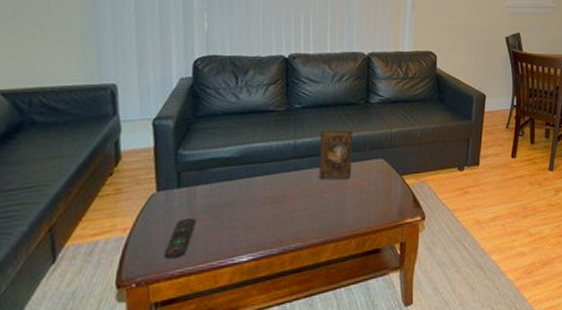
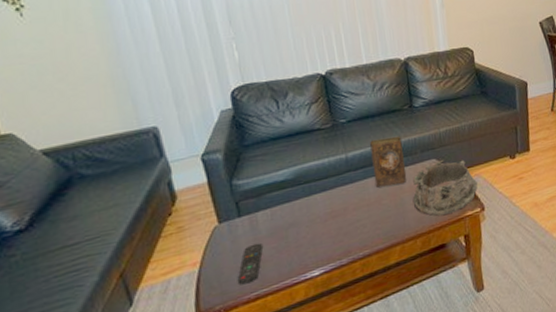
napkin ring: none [353,160,421,219] -> present [413,159,478,216]

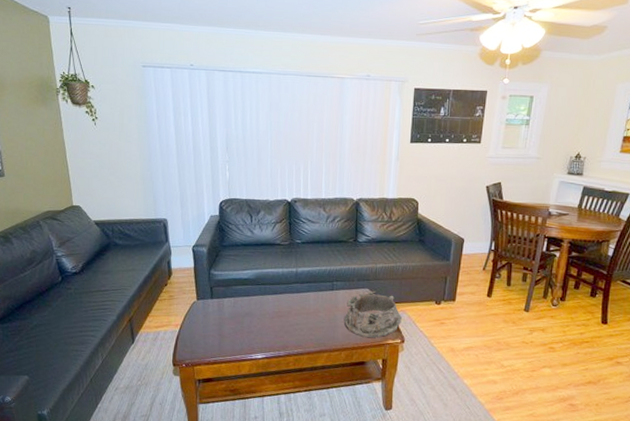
remote control: present [237,243,263,285] -> none [203,321,224,350]
book: present [370,136,407,188] -> none [315,262,343,304]

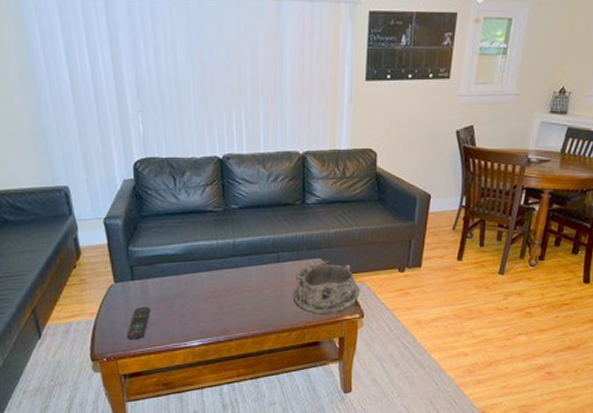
remote control: none [203,321,224,350] -> present [126,306,150,340]

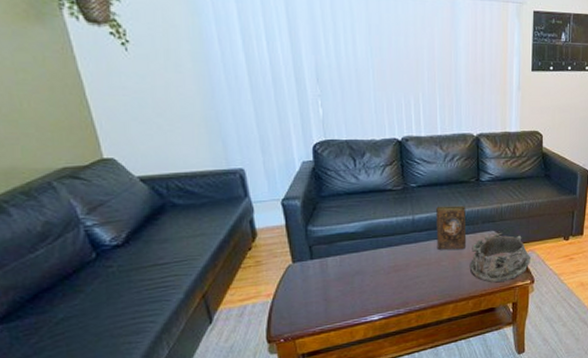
remote control: present [126,306,150,340] -> none [305,284,330,319]
book: none [258,230,290,278] -> present [436,205,467,251]

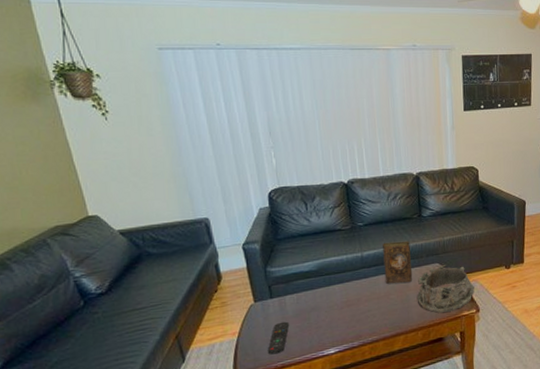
remote control: none [305,284,330,319] -> present [267,321,289,355]

